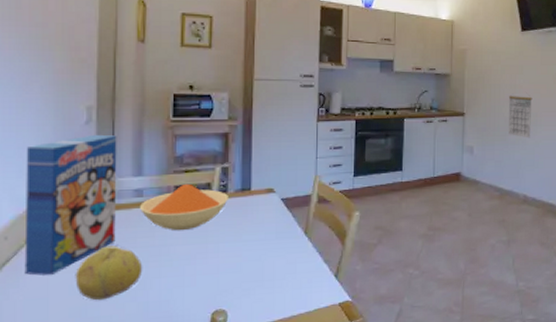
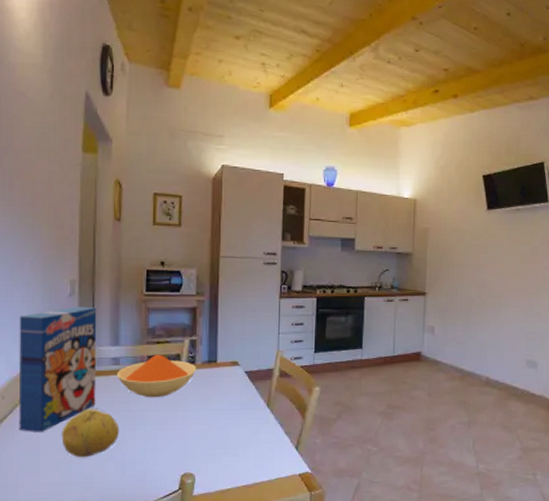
calendar: present [509,96,533,138] -> none [471,276,498,320]

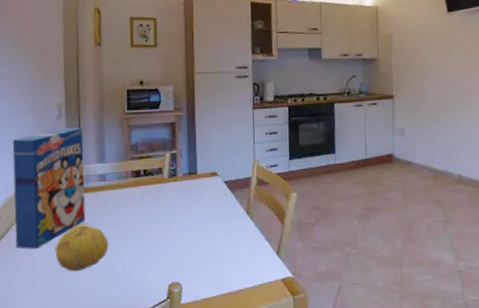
bowl: present [117,354,196,398] -> none [104,169,178,211]

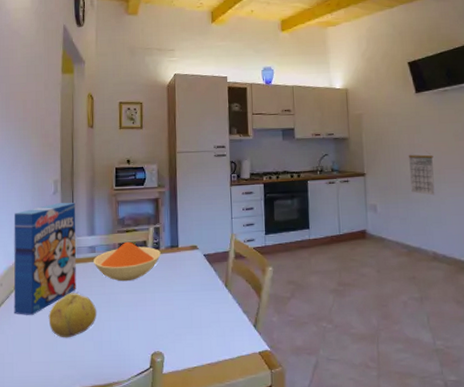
bowl: none [104,169,178,211] -> present [94,241,161,282]
calendar: none [438,76,463,118] -> present [409,154,435,196]

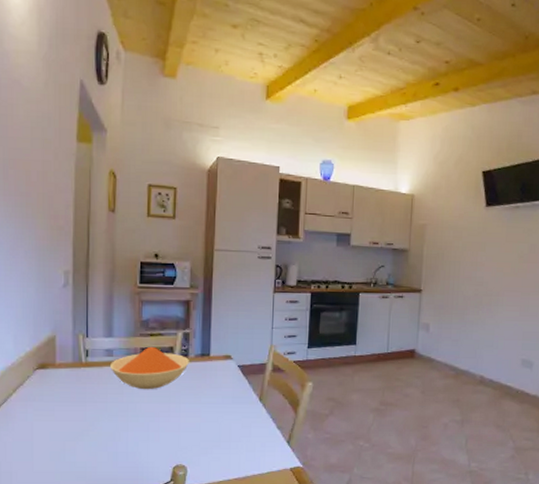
cereal box: present [13,202,77,316] -> none [13,297,91,423]
fruit: present [48,293,97,338] -> none [55,399,113,448]
calendar: present [409,154,435,196] -> none [467,274,495,318]

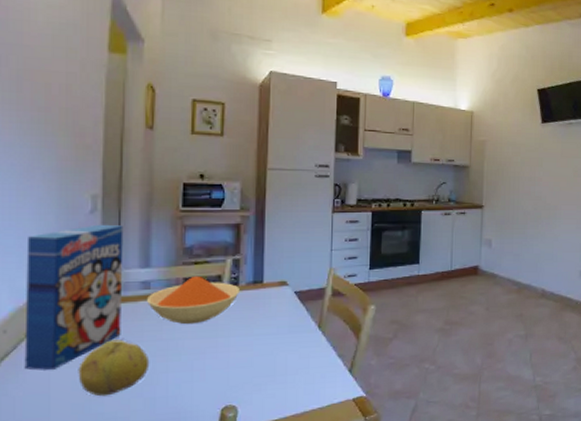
cereal box: none [13,297,91,423] -> present [24,224,124,371]
fruit: none [55,399,113,448] -> present [78,339,150,397]

